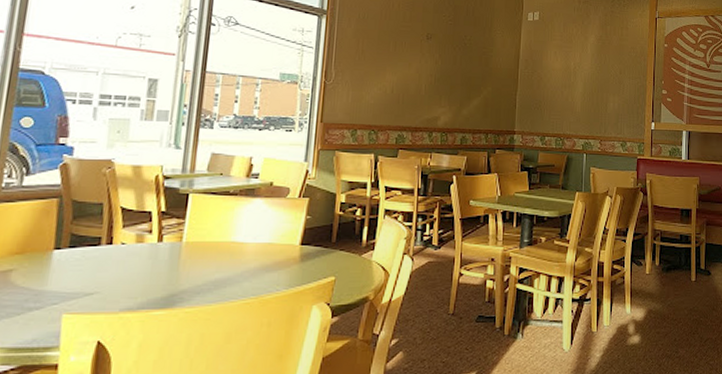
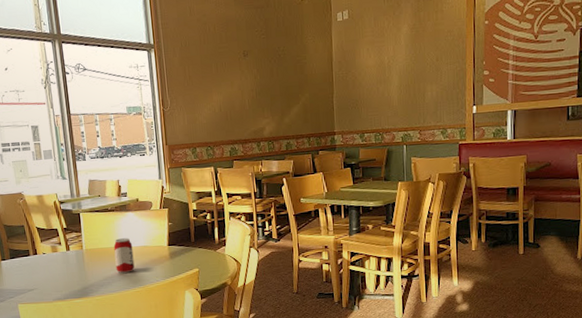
beverage can: none [223,231,253,277] -> present [113,238,135,273]

